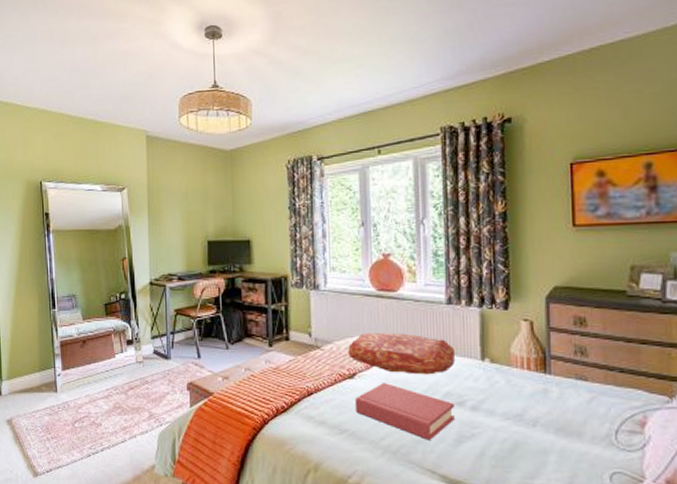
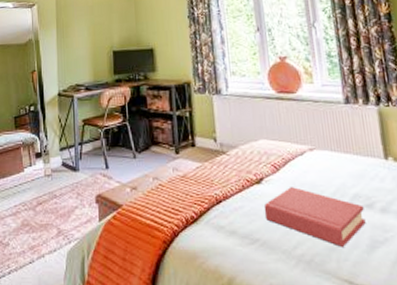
cushion: present [348,333,456,375] -> none [253,134,359,177]

